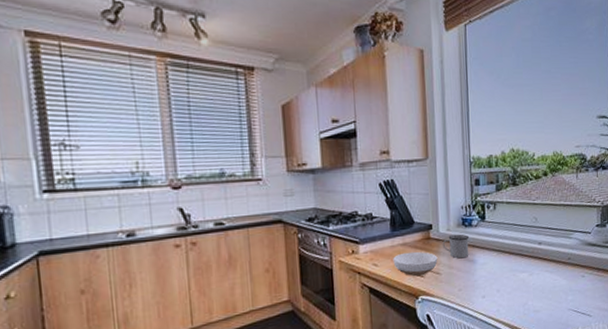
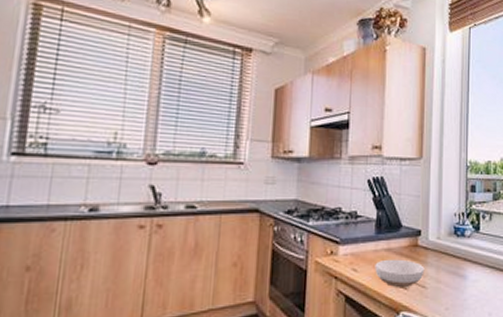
mug: present [442,234,469,259] -> none [431,244,460,272]

